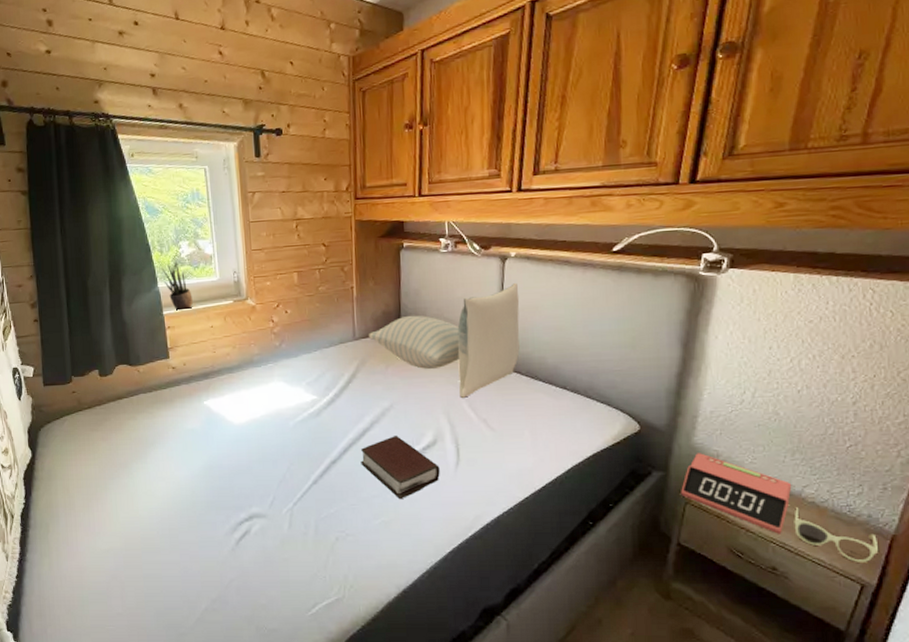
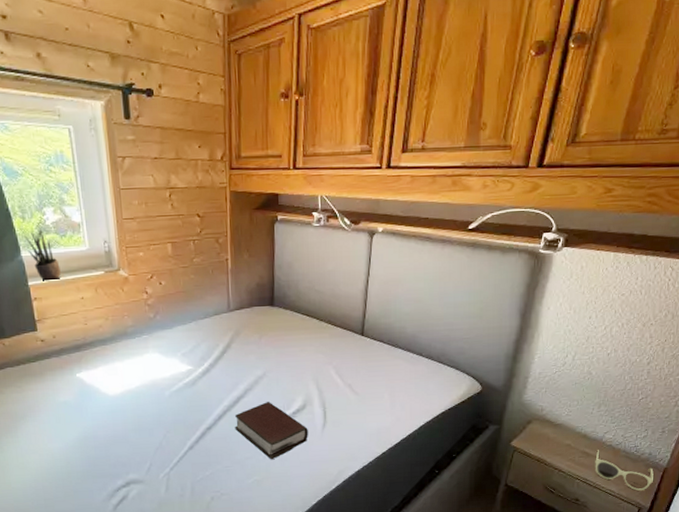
pillow: present [369,315,460,369] -> none [243,287,329,339]
pillow: present [457,283,520,398] -> none [327,258,385,365]
alarm clock: present [681,453,792,534] -> none [511,408,596,472]

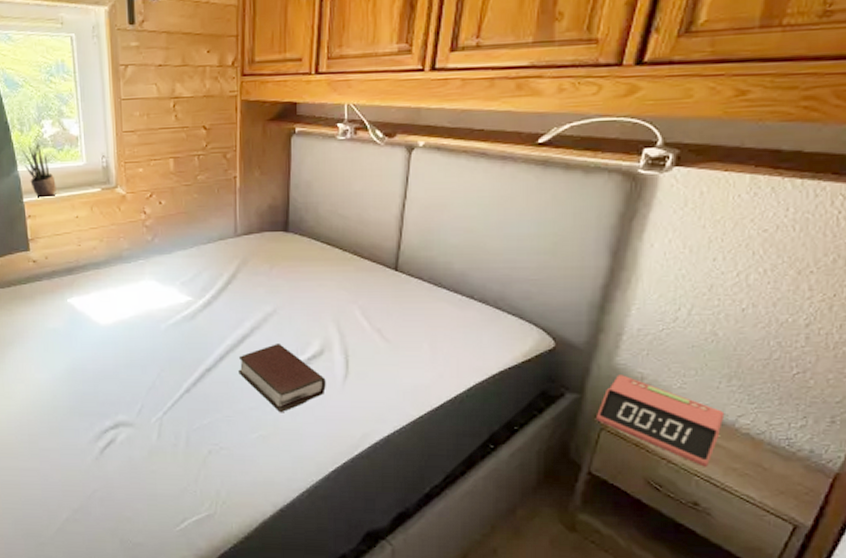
alarm clock: none [511,408,596,472] -> present [596,375,725,467]
spectacles: present [595,450,654,491] -> none [723,438,818,501]

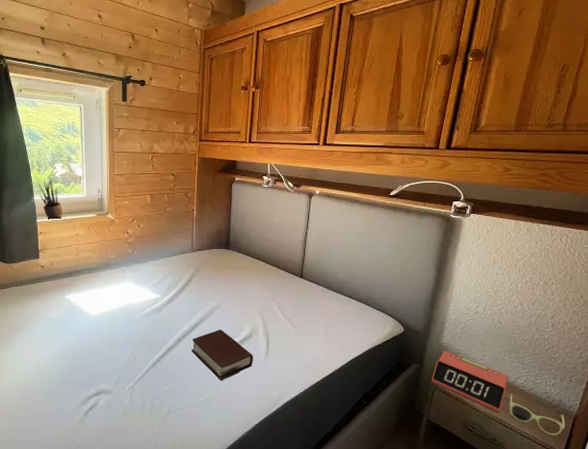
spectacles: none [723,438,818,501] -> present [509,393,565,435]

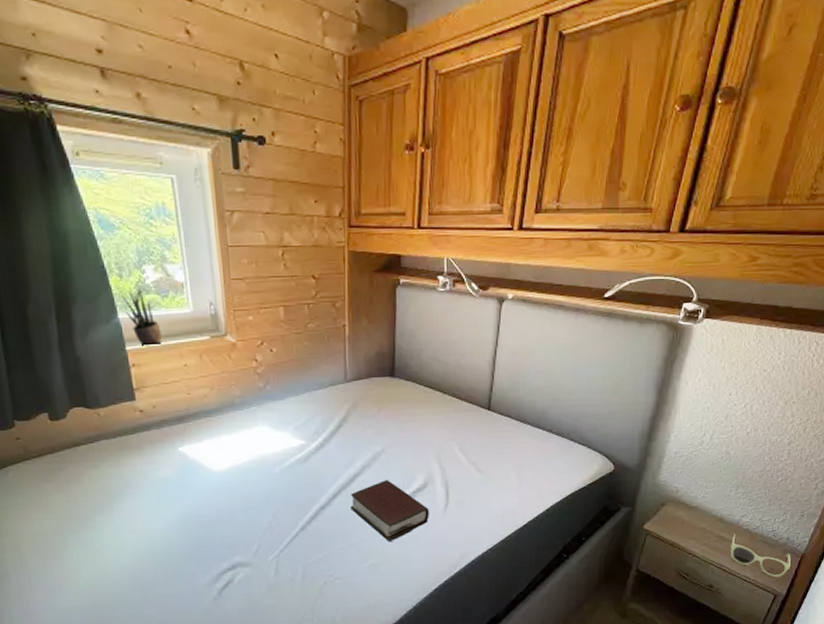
alarm clock: present [431,351,509,413] -> none [643,489,733,557]

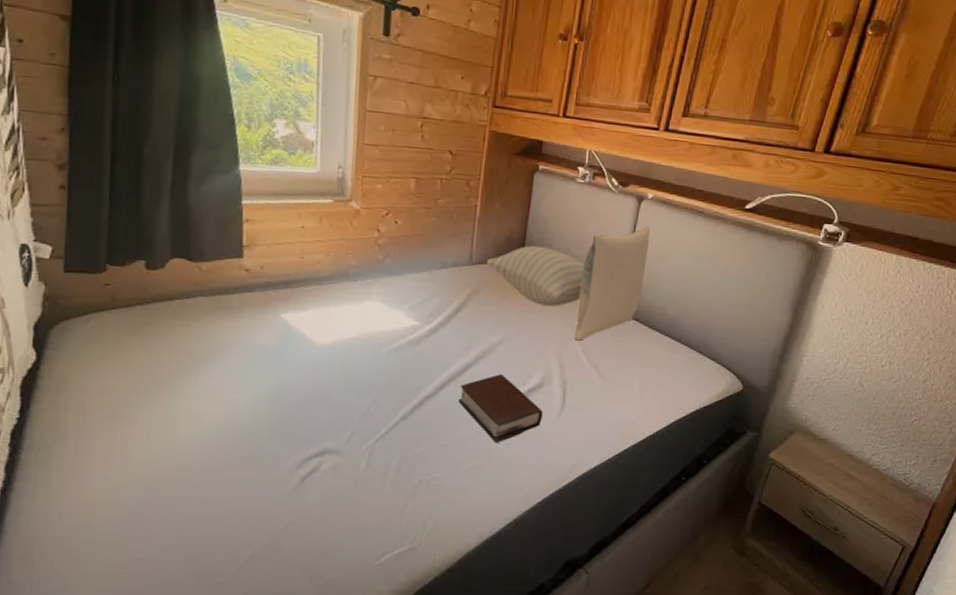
potted plant: present [121,287,162,346] -> none [246,141,283,203]
pillow: none [361,357,454,413] -> present [487,245,584,307]
pillow: none [451,327,514,442] -> present [575,227,650,341]
spectacles: present [730,534,791,577] -> none [858,473,922,526]

